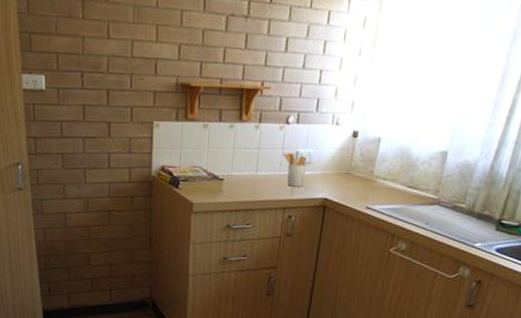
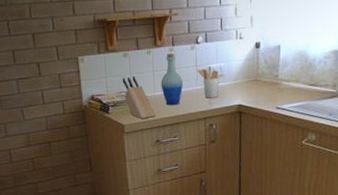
knife block: none [198,150,230,200] -> present [122,76,156,120]
bottle: none [240,131,265,190] -> present [160,54,183,106]

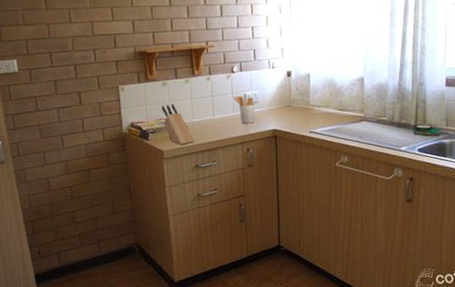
bottle: present [160,54,183,106] -> none [198,82,220,132]

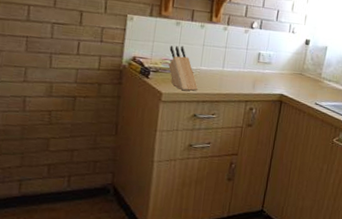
utensil holder: present [233,95,255,124] -> none [247,52,267,84]

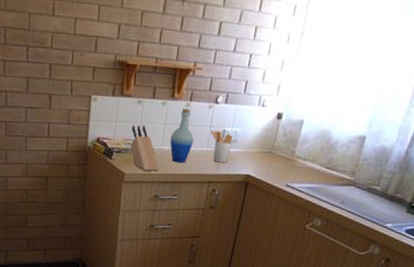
bottle: none [208,32,231,83] -> present [169,109,194,164]
utensil holder: none [247,52,267,84] -> present [210,130,233,163]

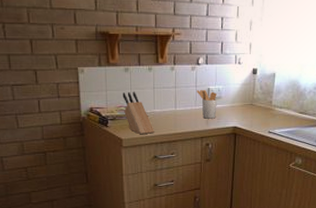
bottle: present [169,109,194,164] -> none [160,72,182,123]

